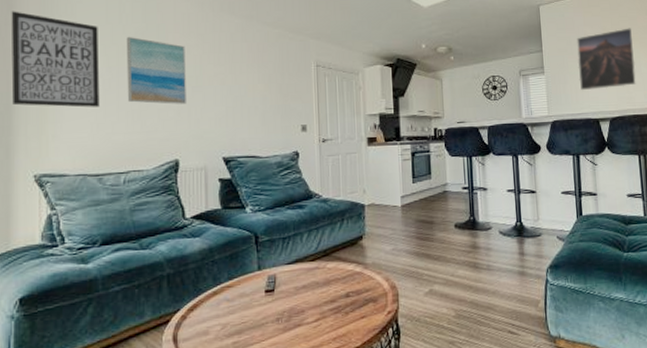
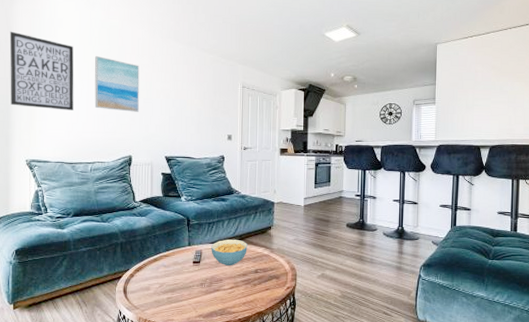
cereal bowl: none [288,255,334,292] -> present [211,239,247,266]
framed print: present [577,28,636,91] -> none [466,67,519,121]

